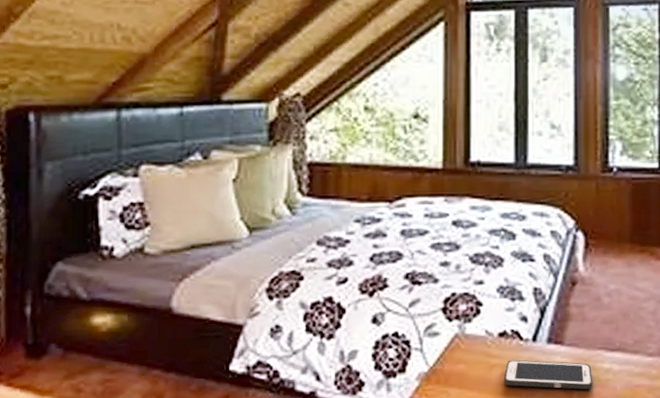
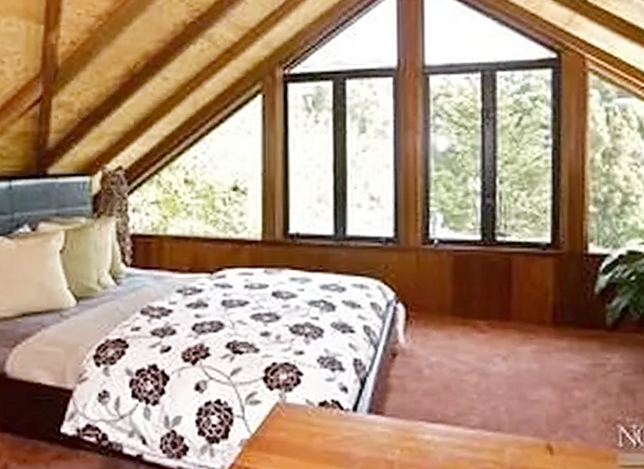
cell phone: present [504,359,593,390] -> none [325,429,414,460]

